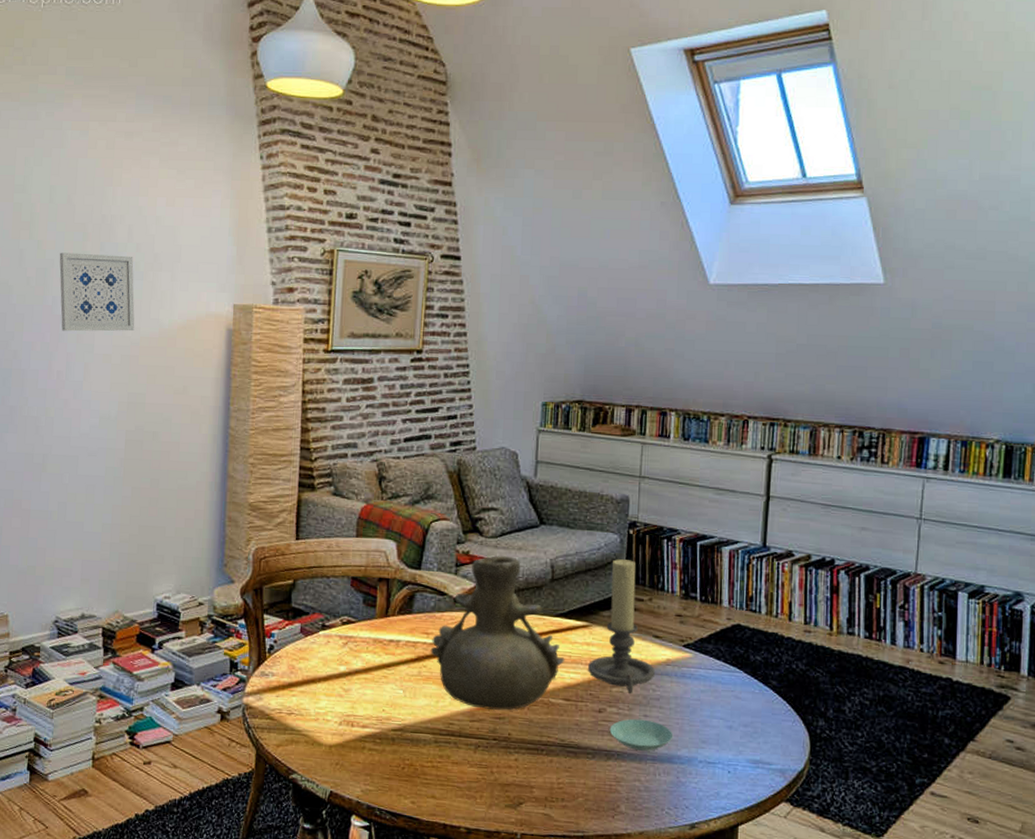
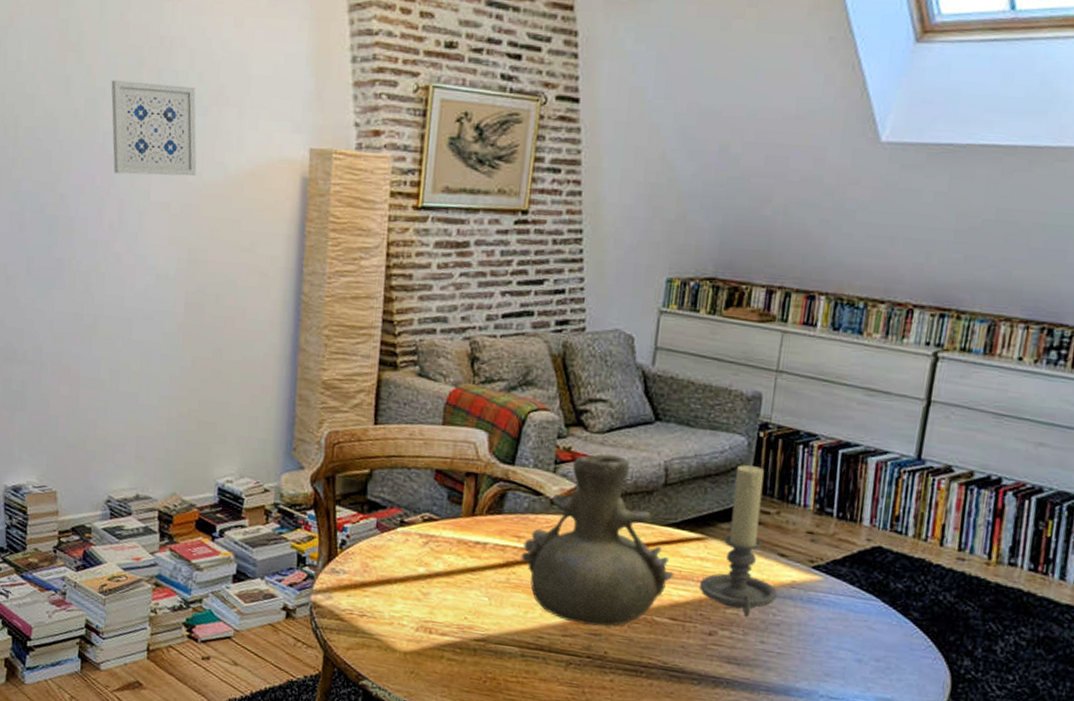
saucer: present [609,718,674,751] -> none [719,644,793,681]

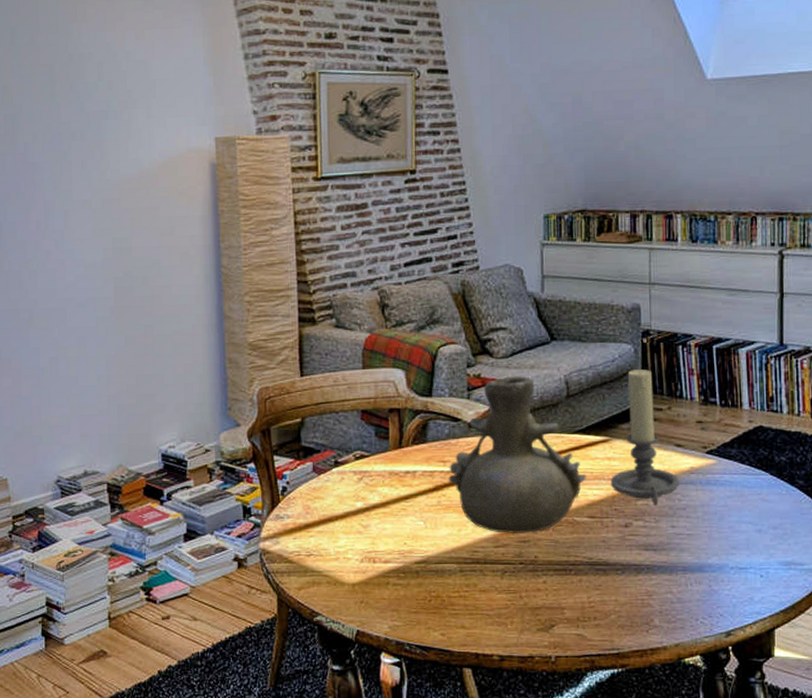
wall art: present [111,80,197,176] -> none [27,94,114,179]

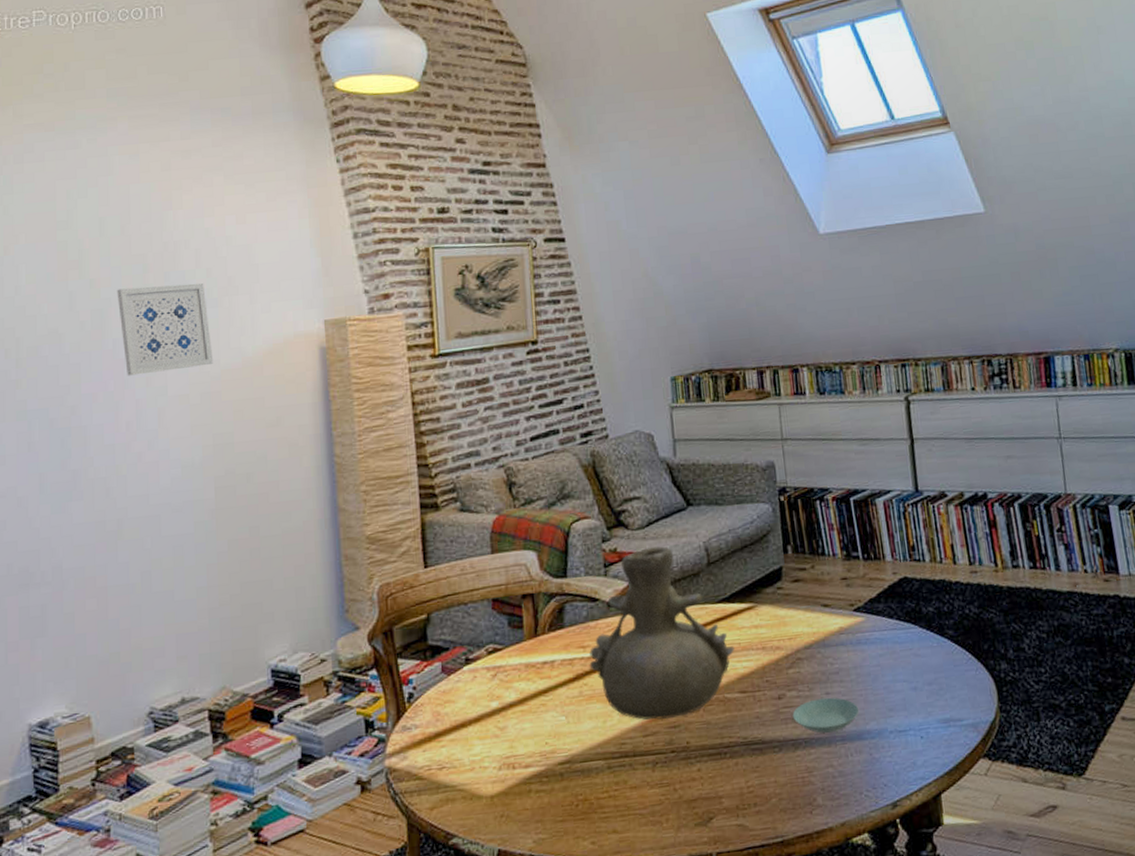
wall art: none [27,94,114,179] -> present [117,282,214,376]
candle holder: present [611,368,679,506] -> none [760,528,830,673]
saucer: none [637,530,703,562] -> present [792,697,859,733]

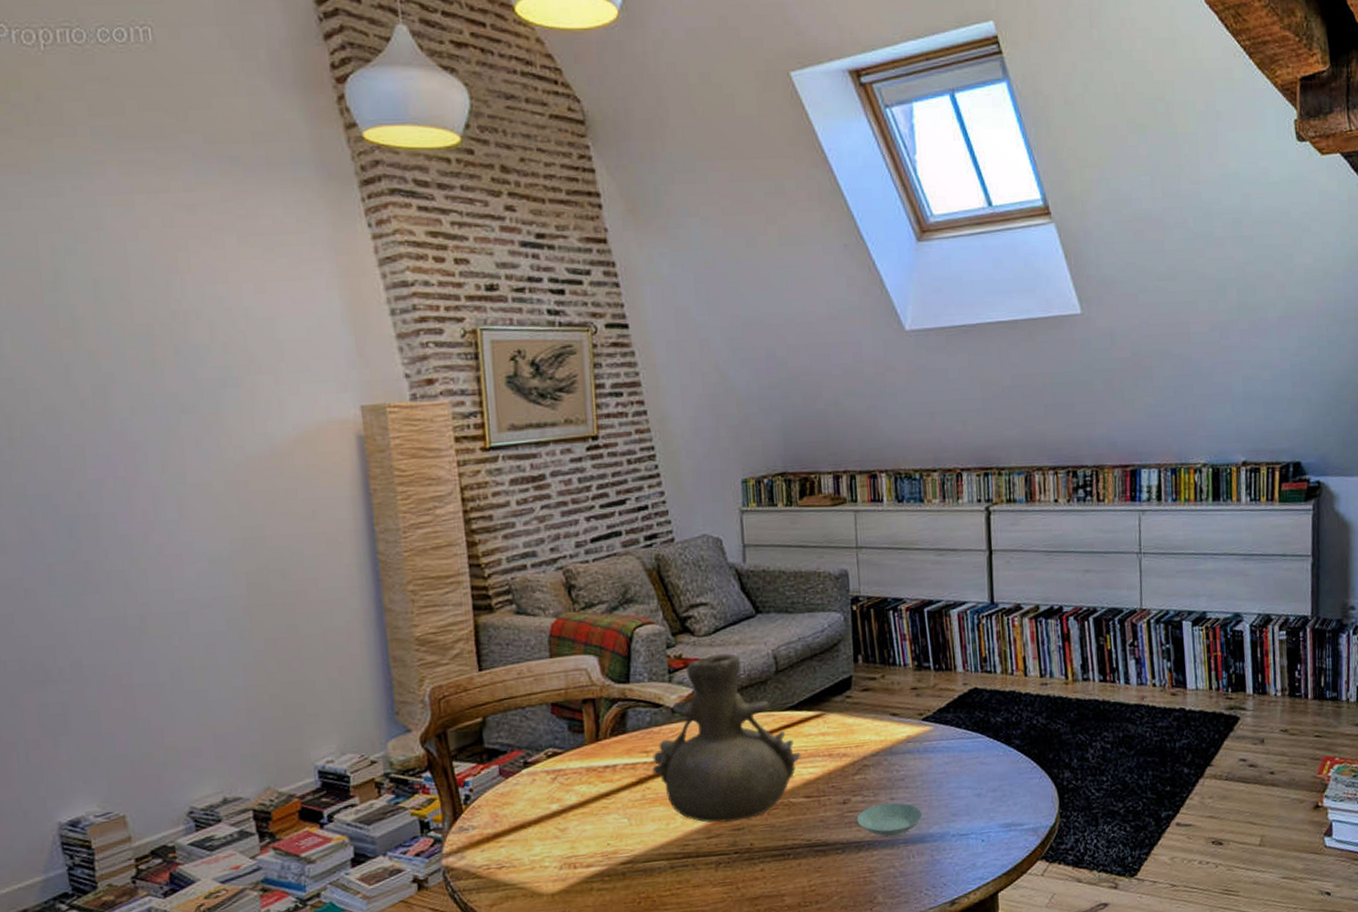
wall art: present [117,282,214,376] -> none [120,359,238,461]

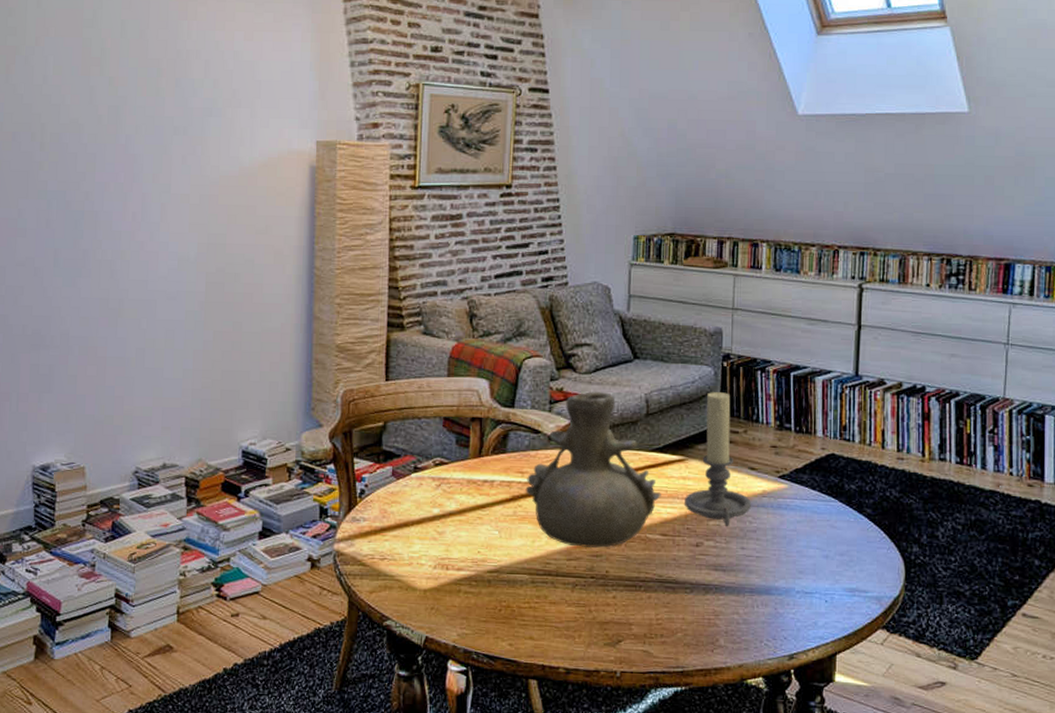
candle holder: none [826,637,897,780] -> present [685,391,751,527]
saucer: present [856,802,923,836] -> none [707,551,771,583]

